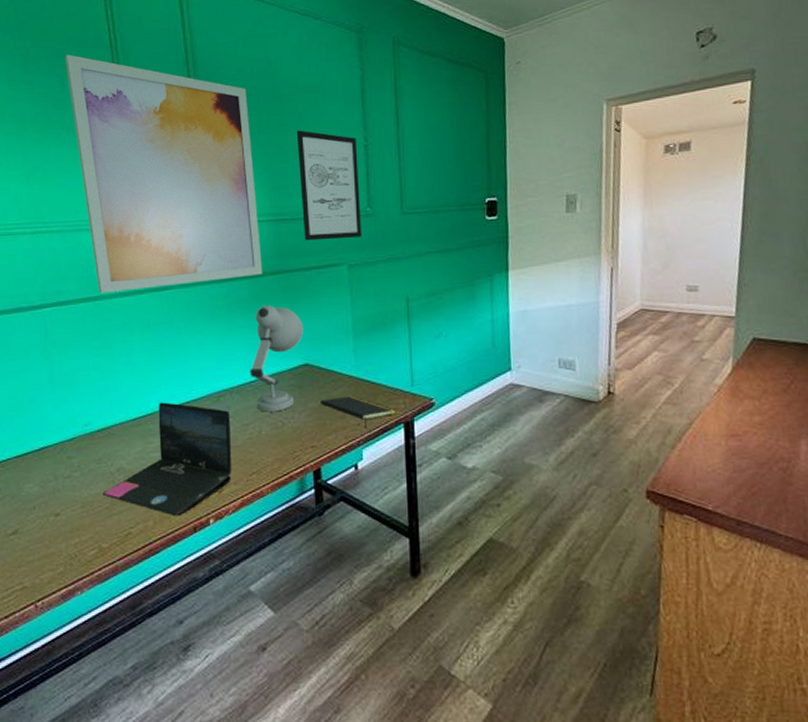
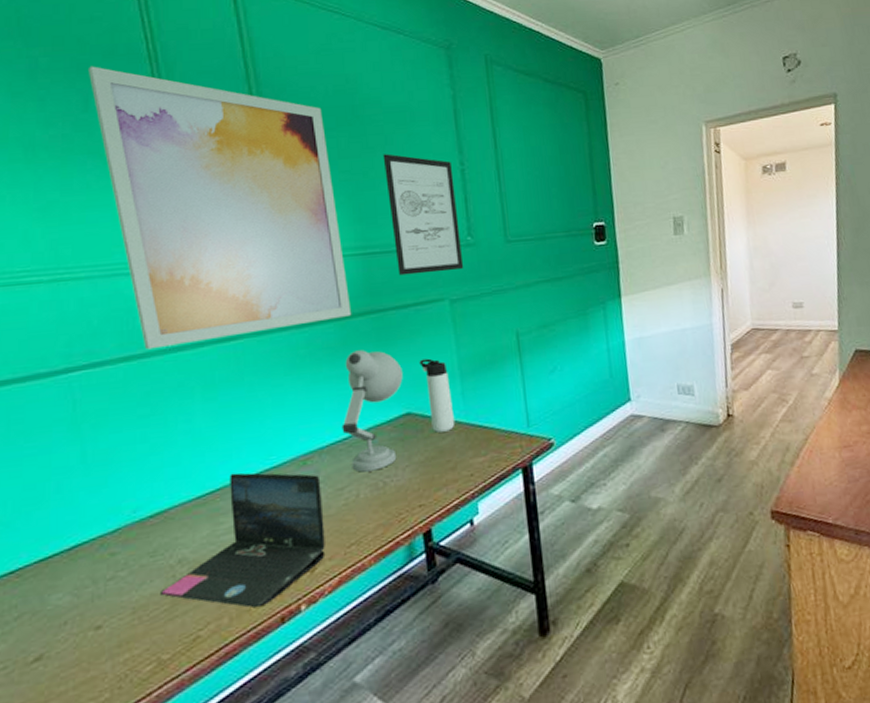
thermos bottle: none [318,317,347,383] -> present [419,358,455,433]
notepad: present [320,396,396,429] -> none [426,443,512,479]

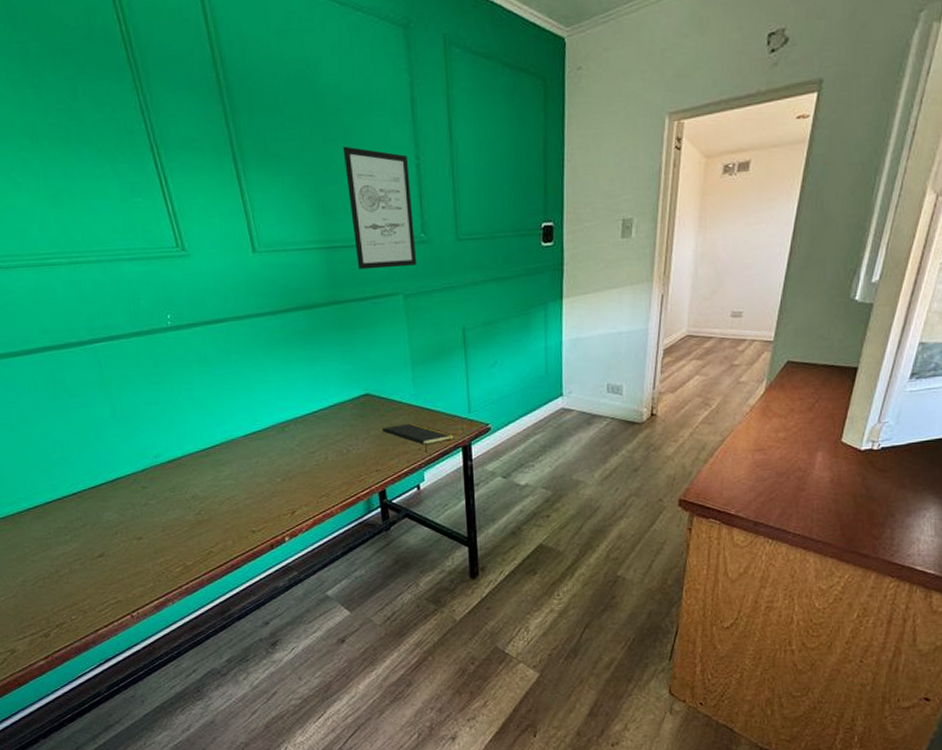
wall art: present [89,66,352,350] -> none [72,51,318,327]
laptop: present [160,472,326,608] -> none [181,433,302,536]
desk lamp: present [341,350,403,473] -> none [312,337,363,440]
thermos bottle: present [419,358,455,433] -> none [376,347,407,412]
notepad: none [426,443,512,479] -> present [381,423,454,453]

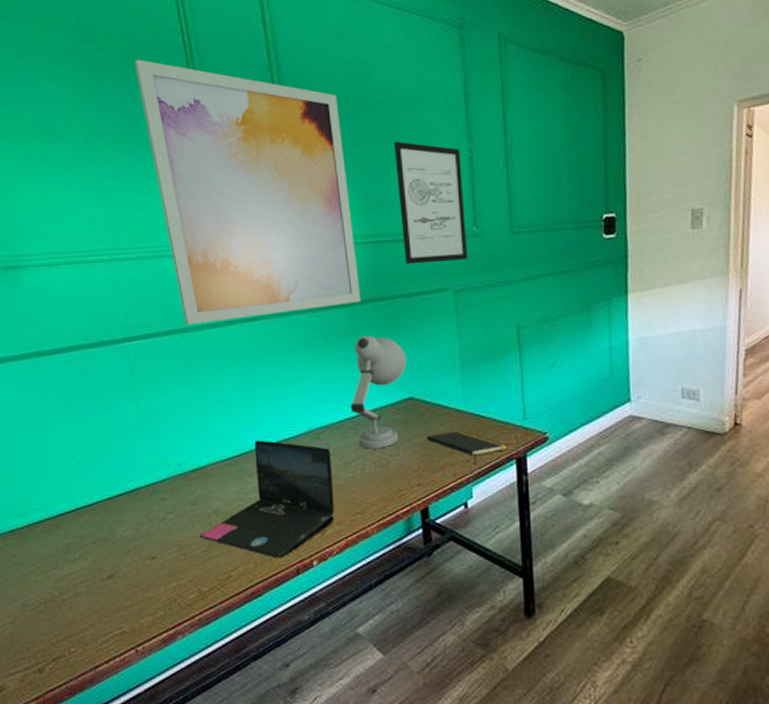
wall art: none [72,51,318,327] -> present [135,59,361,325]
laptop: none [181,433,302,536] -> present [200,440,335,559]
desk lamp: none [312,337,363,440] -> present [350,335,407,449]

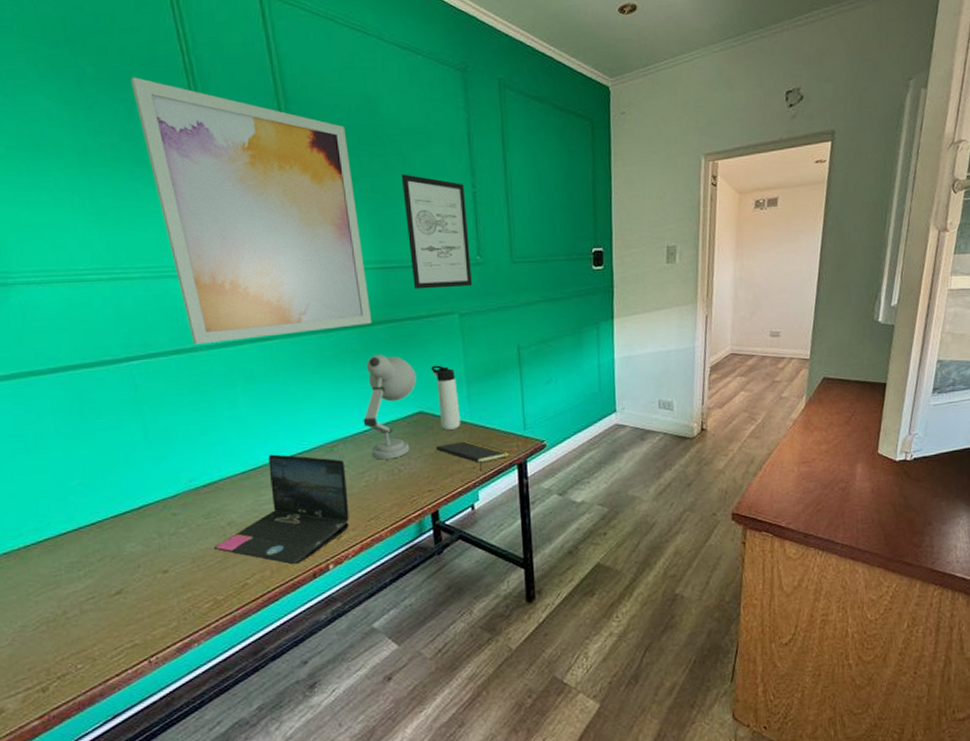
thermos bottle: none [422,347,454,418] -> present [431,365,461,430]

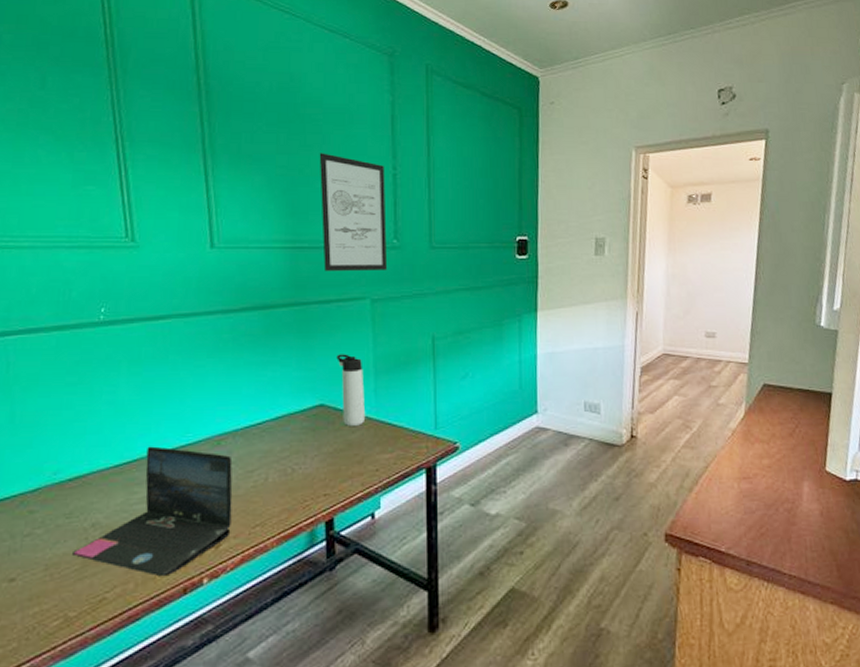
wall art: present [131,77,372,345] -> none [48,46,276,321]
desk lamp: present [363,354,417,460] -> none [257,340,320,457]
notepad: present [435,441,509,471] -> none [335,439,417,475]

